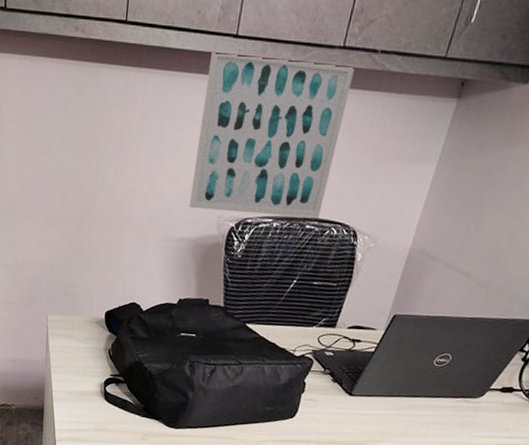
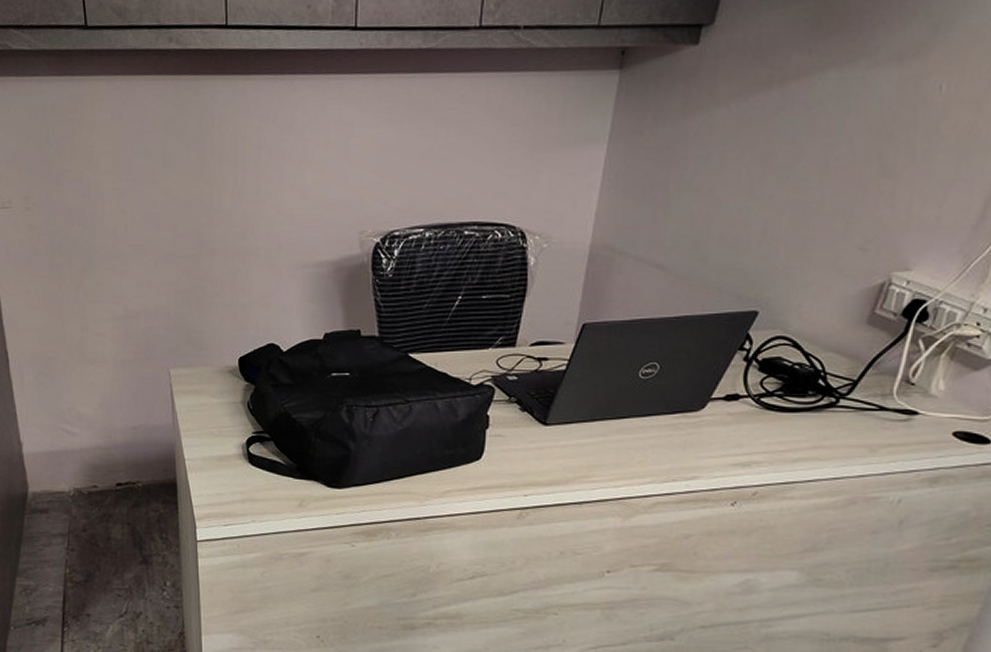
wall art: present [189,52,356,218] -> none [324,45,497,227]

